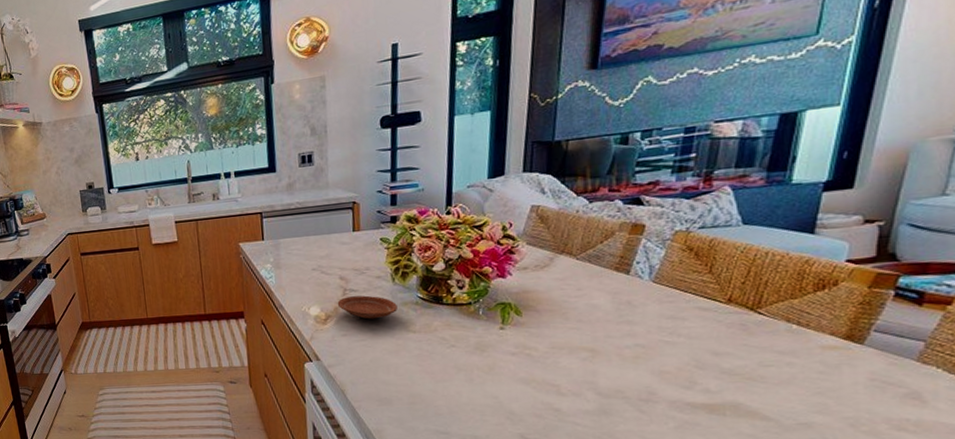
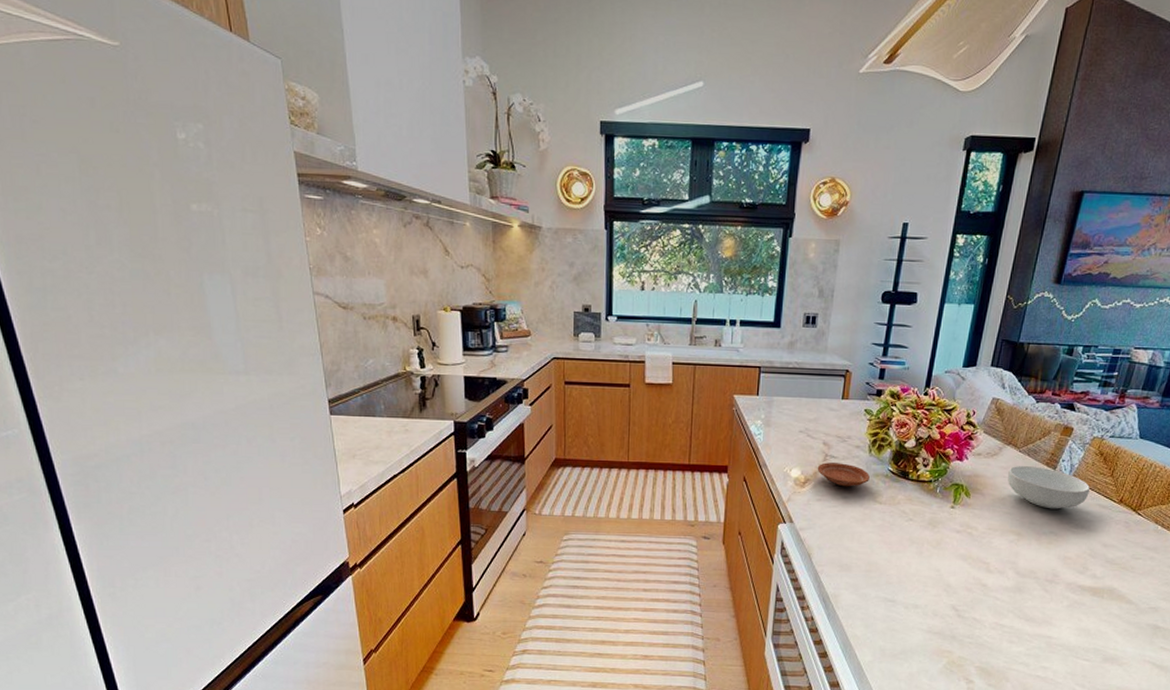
cereal bowl: none [565,273,682,319] -> present [1007,465,1090,509]

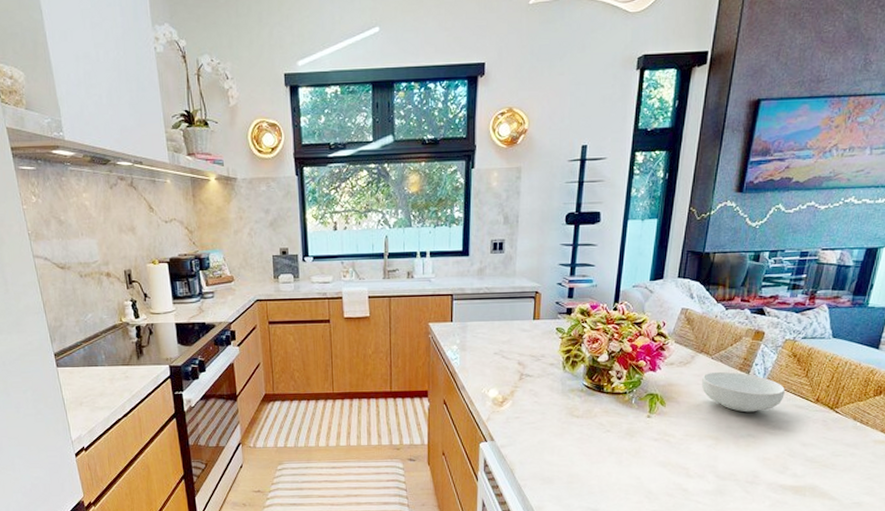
plate: present [817,462,870,487] -> none [514,381,565,404]

